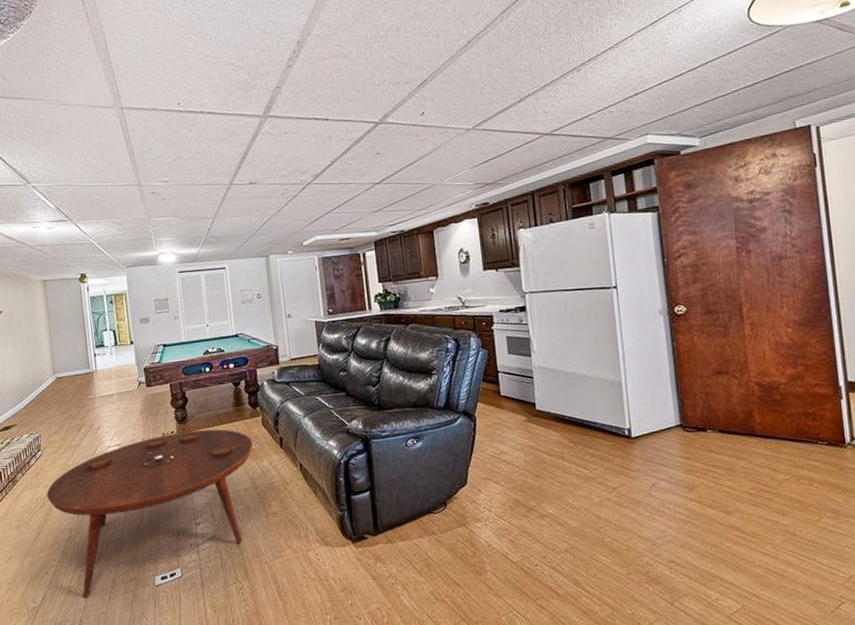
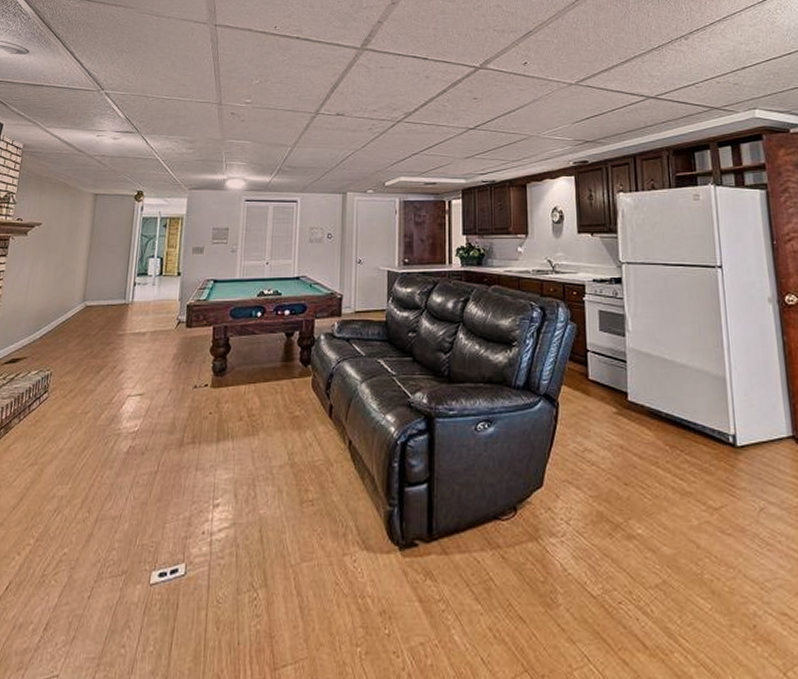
coffee table: present [46,429,254,597] -> none [42,386,298,592]

